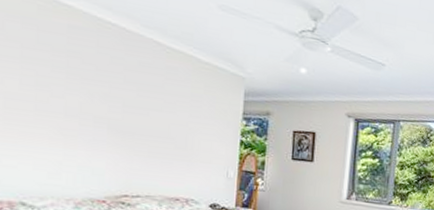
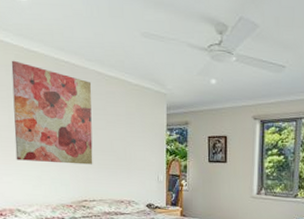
wall art: none [26,11,147,152] -> present [11,60,93,165]

